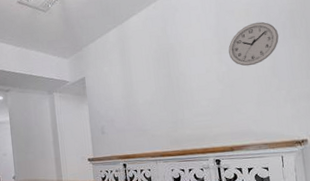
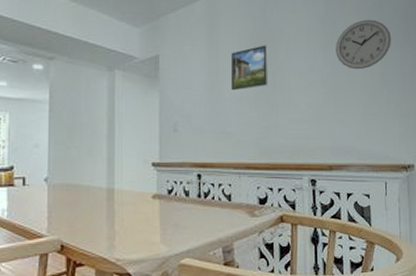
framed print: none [141,57,174,97] -> present [230,45,269,91]

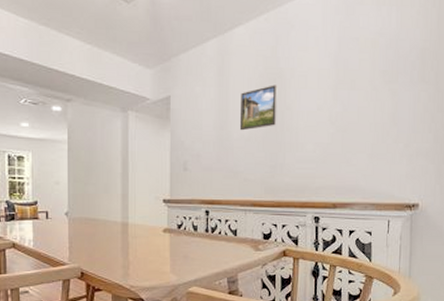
wall clock: present [336,19,392,70] -> none [346,57,406,109]

